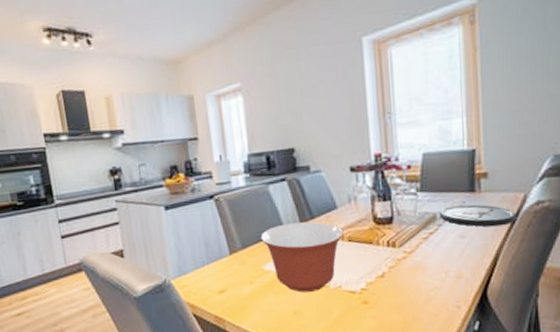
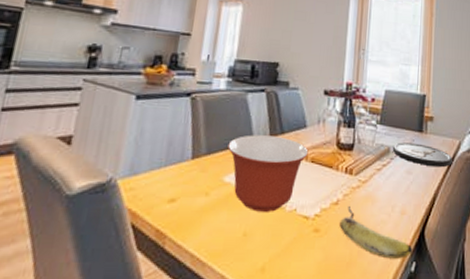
fruit: none [389,276,475,321] -> present [340,205,413,259]

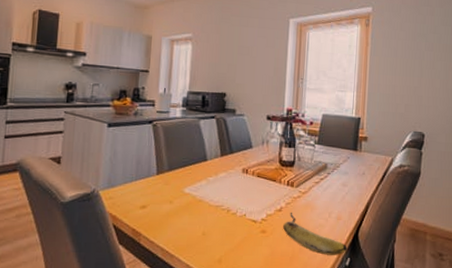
mixing bowl: present [227,134,309,212] -> none [186,154,255,217]
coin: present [392,142,452,168] -> none [329,159,385,181]

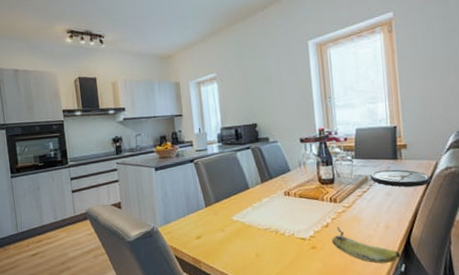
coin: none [329,159,385,181] -> present [370,169,431,187]

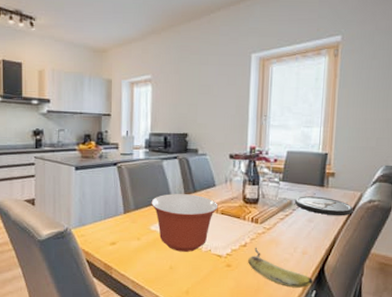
mixing bowl: none [230,181,296,239] -> present [151,194,218,252]

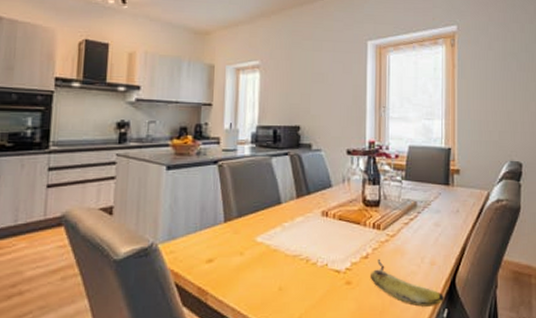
mixing bowl: present [151,194,218,252] -> none [257,197,335,268]
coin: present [294,196,353,216] -> none [419,196,481,219]

